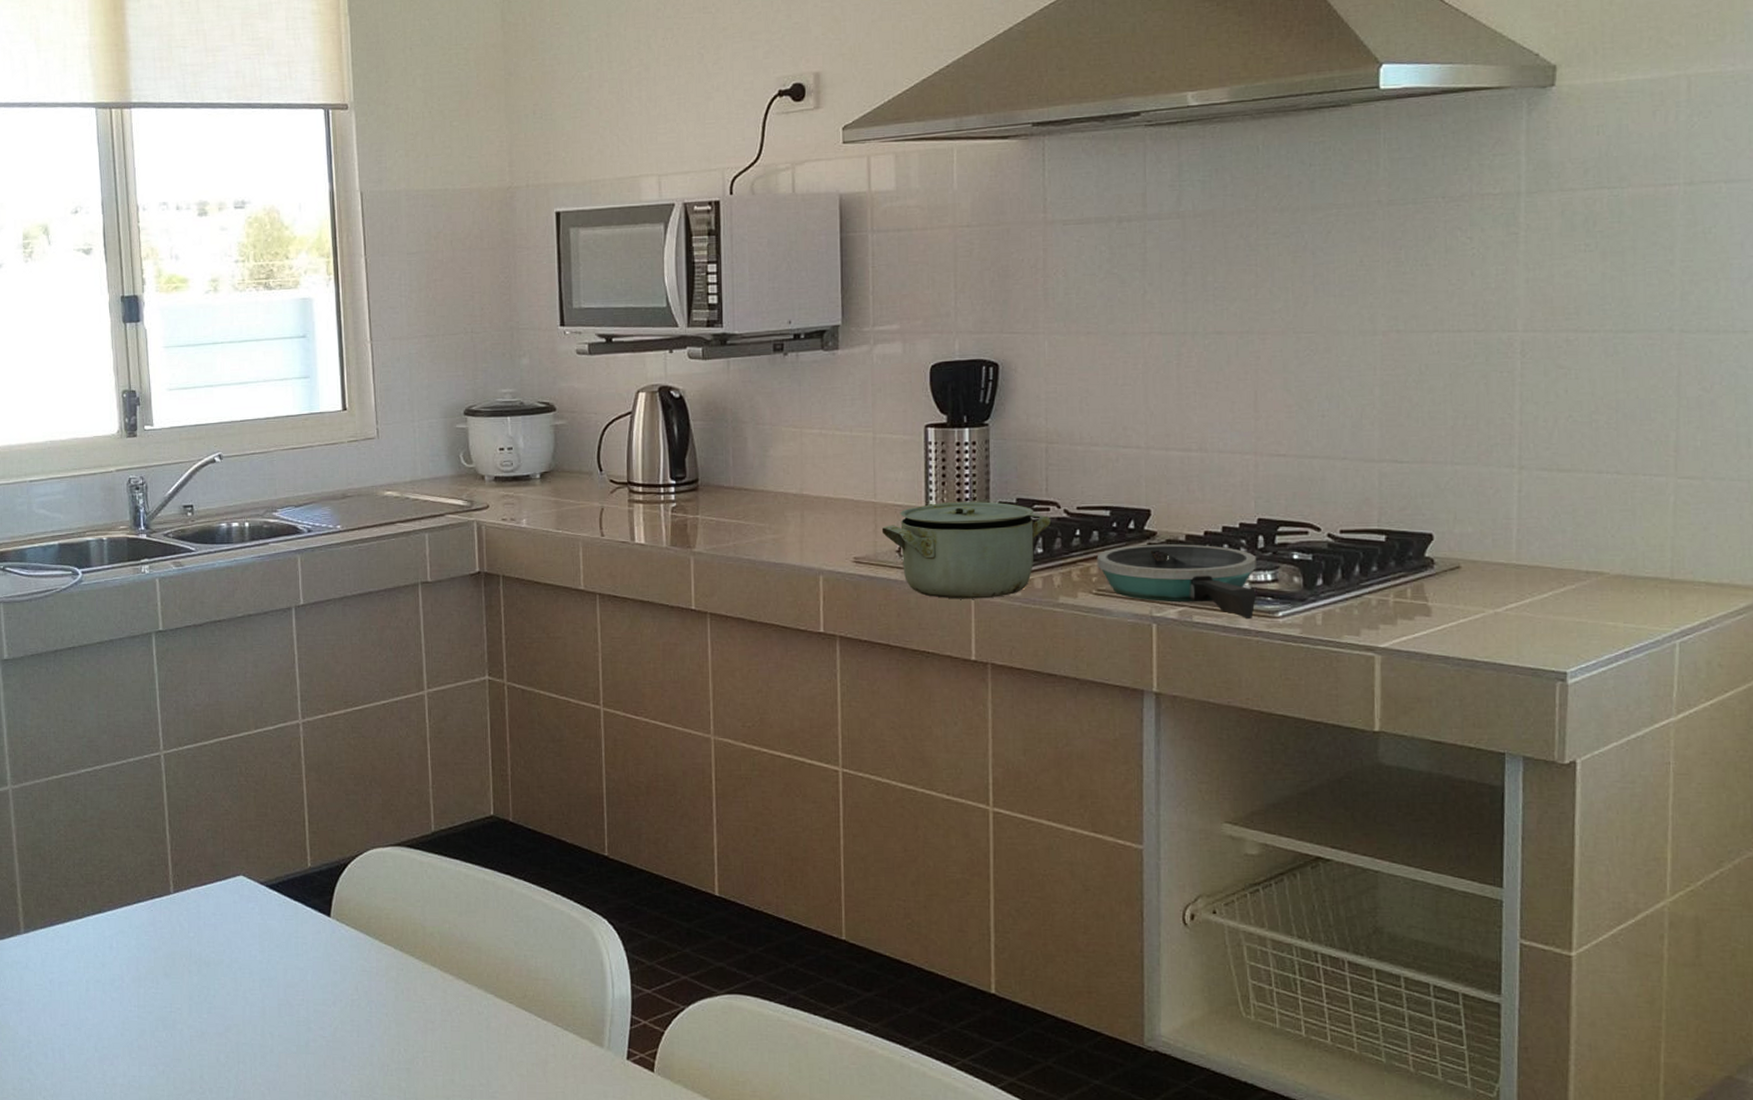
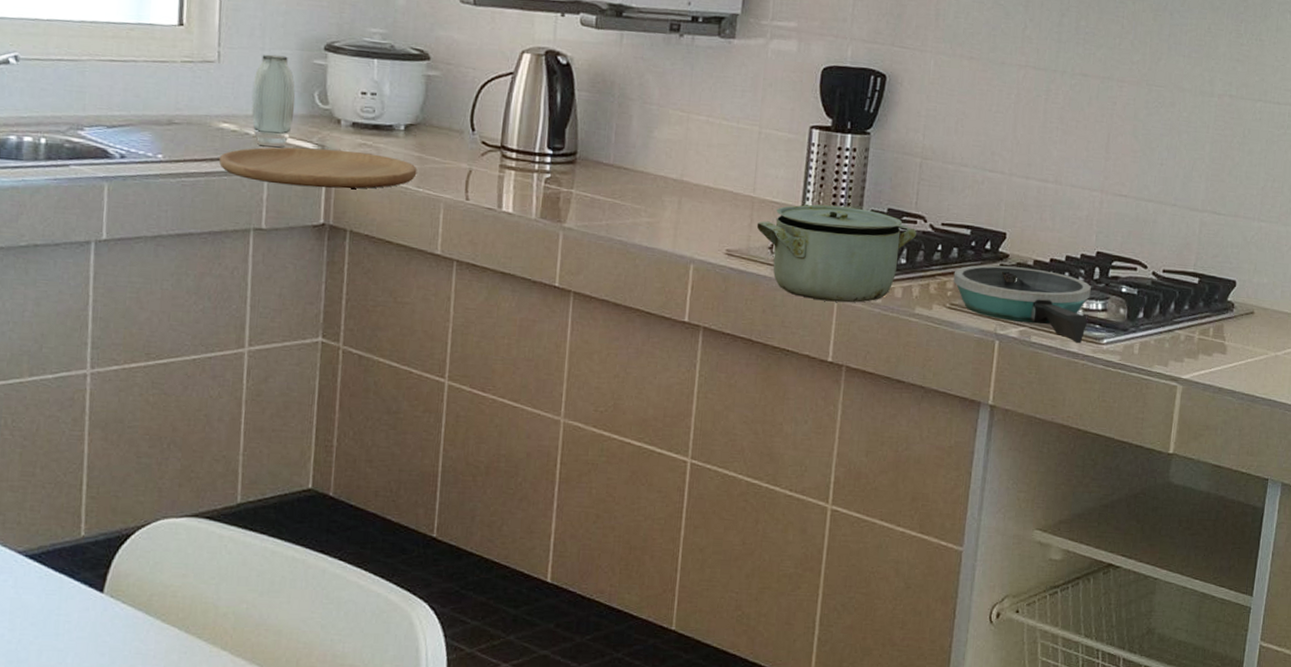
cutting board: none [387,503,555,540] -> present [219,147,417,189]
vase: none [407,425,445,508] -> present [251,54,296,147]

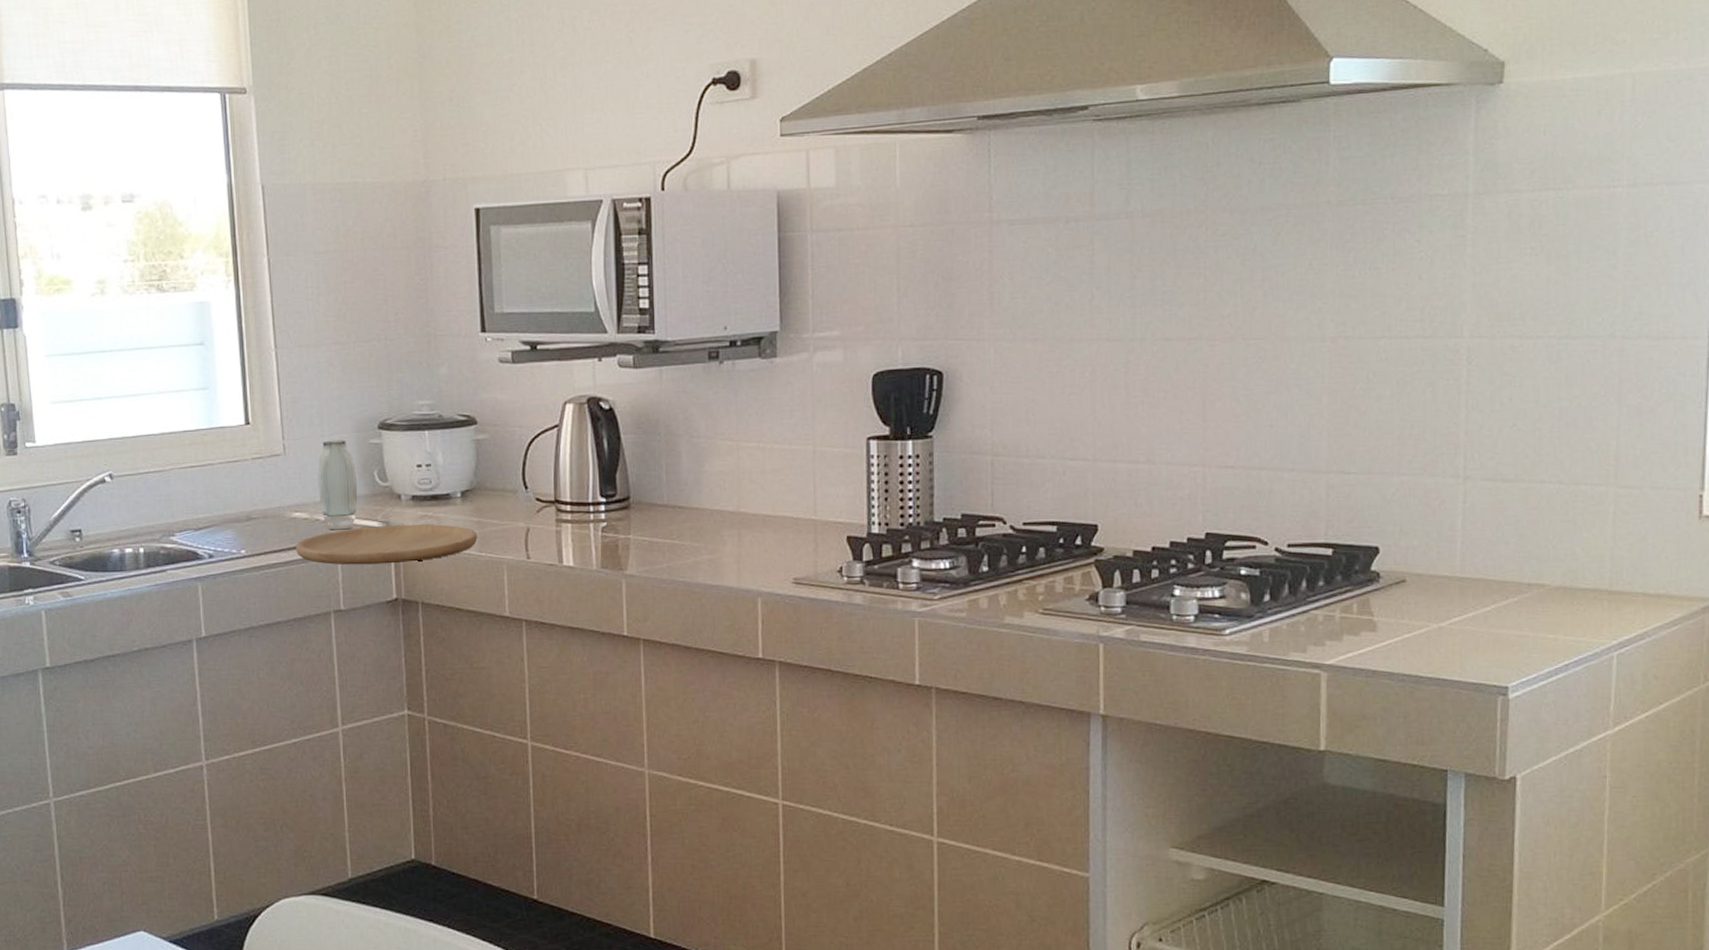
cooking pot: present [756,204,917,303] -> none [822,518,996,621]
frying pan: present [953,265,1091,344] -> none [1043,560,1204,638]

